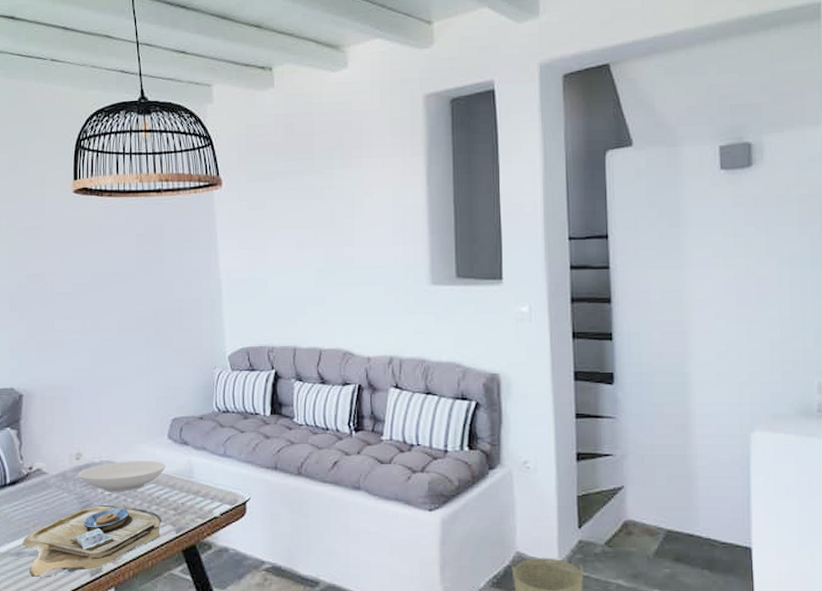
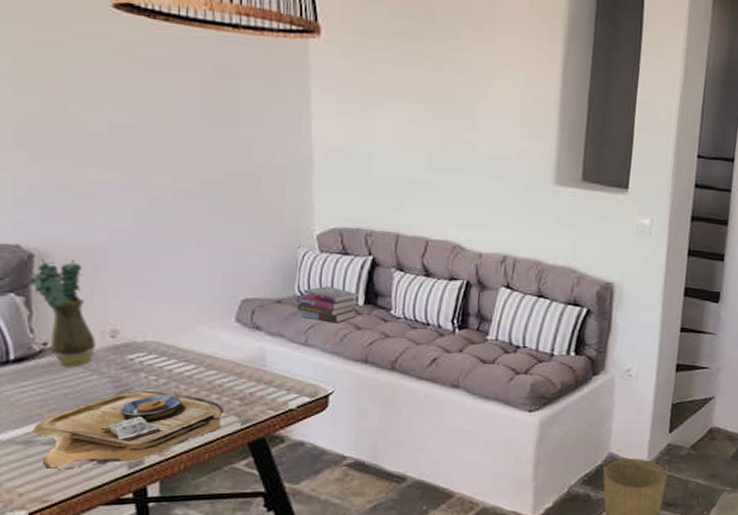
vase: none [20,396,65,486] -> present [29,257,95,366]
bowl: present [78,461,166,492] -> none [113,343,231,378]
books: none [215,400,266,434] -> present [296,285,359,324]

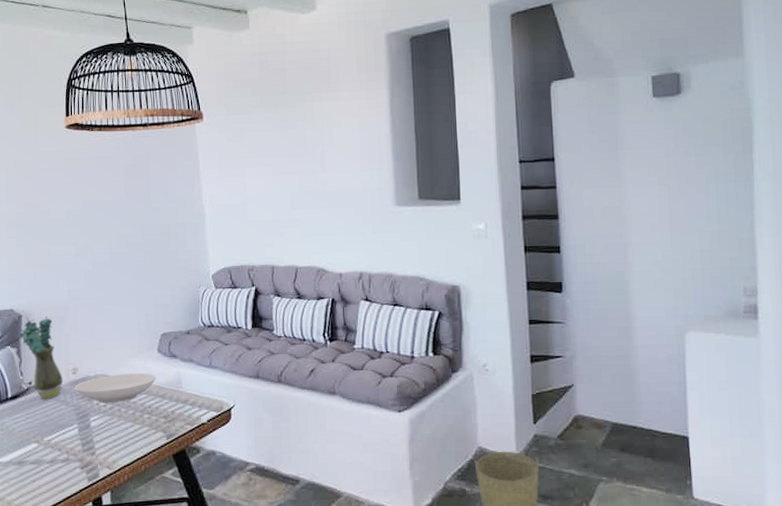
tray: present [33,390,224,469] -> none [24,413,153,484]
bowl: none [113,343,231,378] -> present [75,373,156,403]
books: present [296,285,359,324] -> none [200,315,247,347]

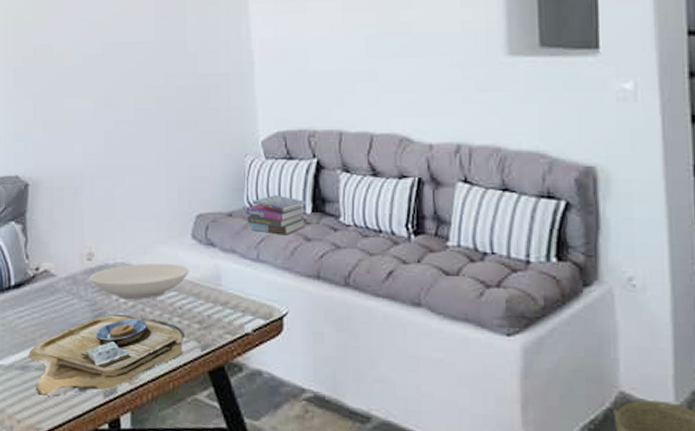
vase: present [19,316,63,399] -> none [25,186,76,290]
tray: none [24,413,153,484] -> present [28,313,185,396]
books: none [200,315,247,347] -> present [246,194,306,235]

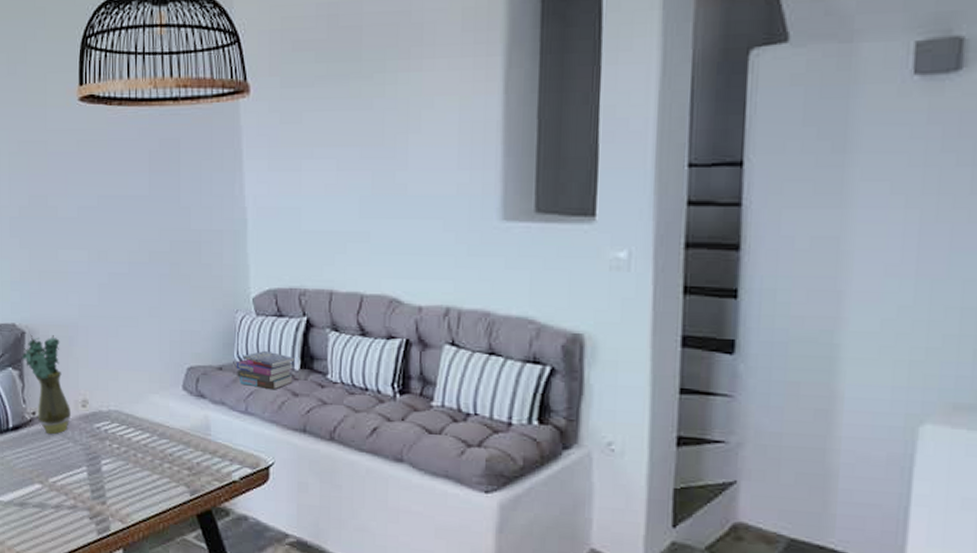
vase: none [25,186,76,290] -> present [22,334,71,434]
tray: present [28,313,185,396] -> none [26,458,174,532]
bowl: present [90,263,189,300] -> none [84,412,180,446]

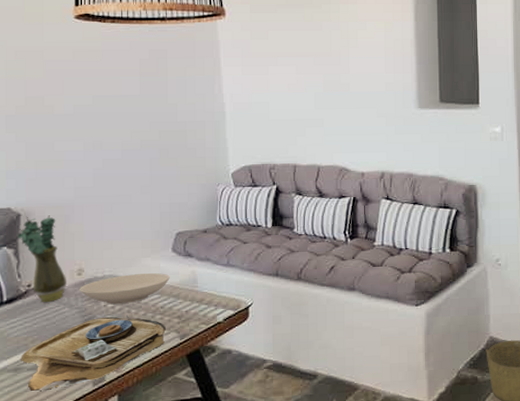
tray: none [26,458,174,532] -> present [21,314,166,391]
bowl: none [84,412,180,446] -> present [80,273,170,305]
books: present [236,350,295,390] -> none [218,214,267,245]

